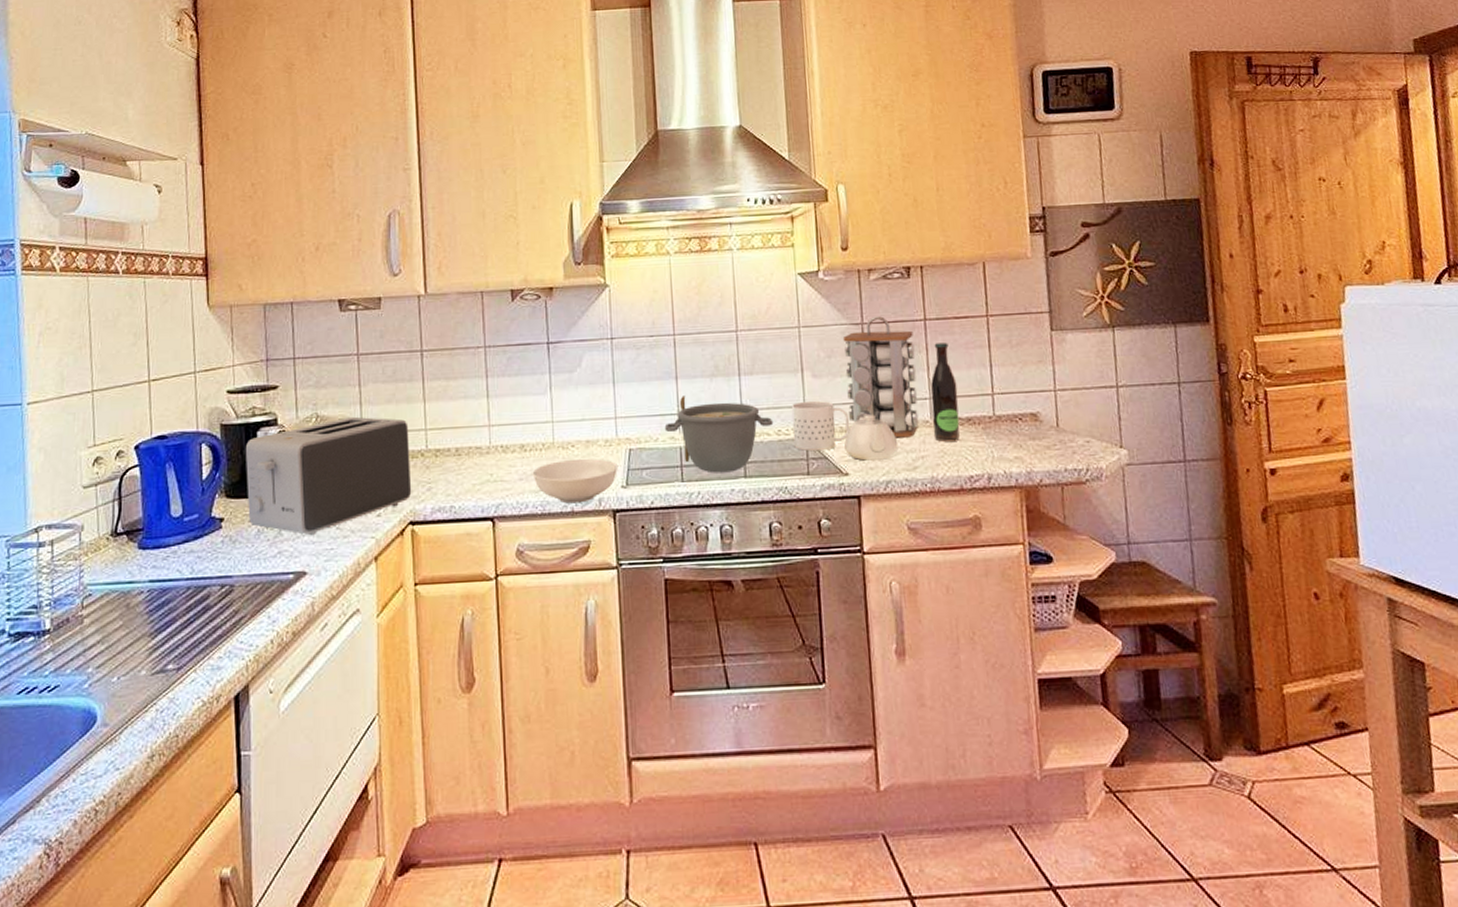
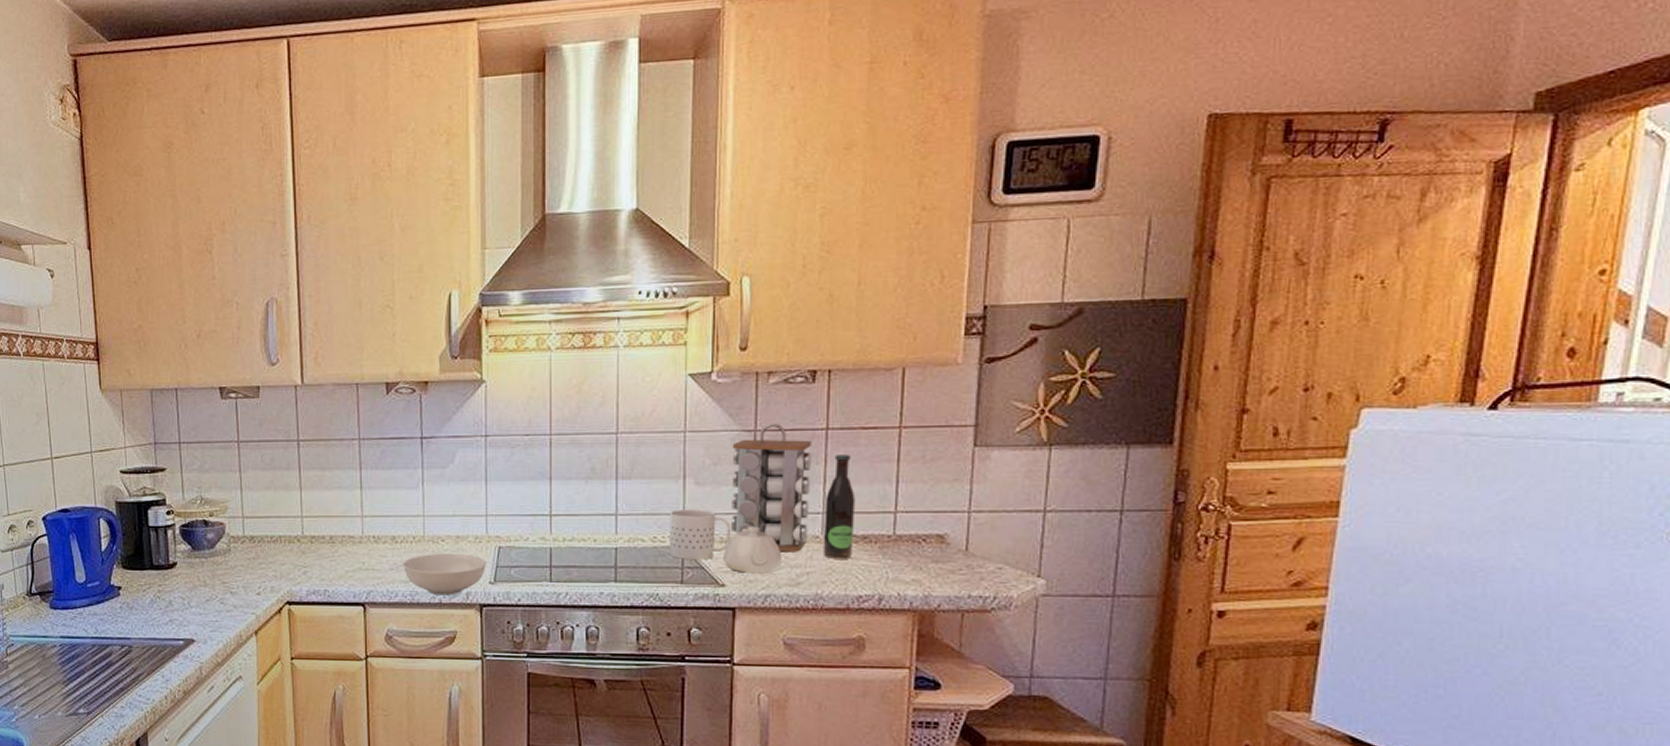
toaster: present [245,416,412,536] -> none [138,500,289,608]
cooking pot: present [664,395,774,474] -> none [535,497,649,576]

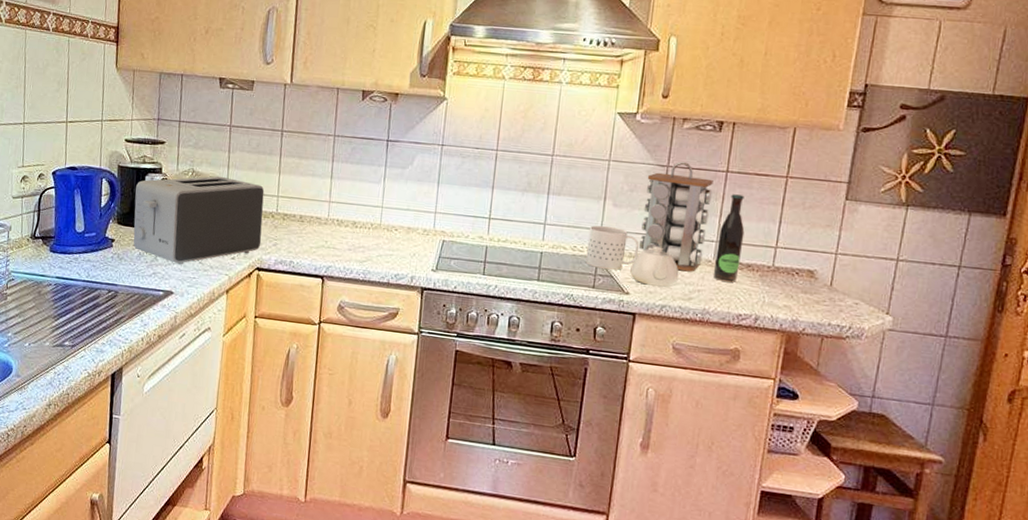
toaster: none [138,500,289,608] -> present [133,175,265,265]
bowl: present [402,553,487,595] -> none [359,240,432,277]

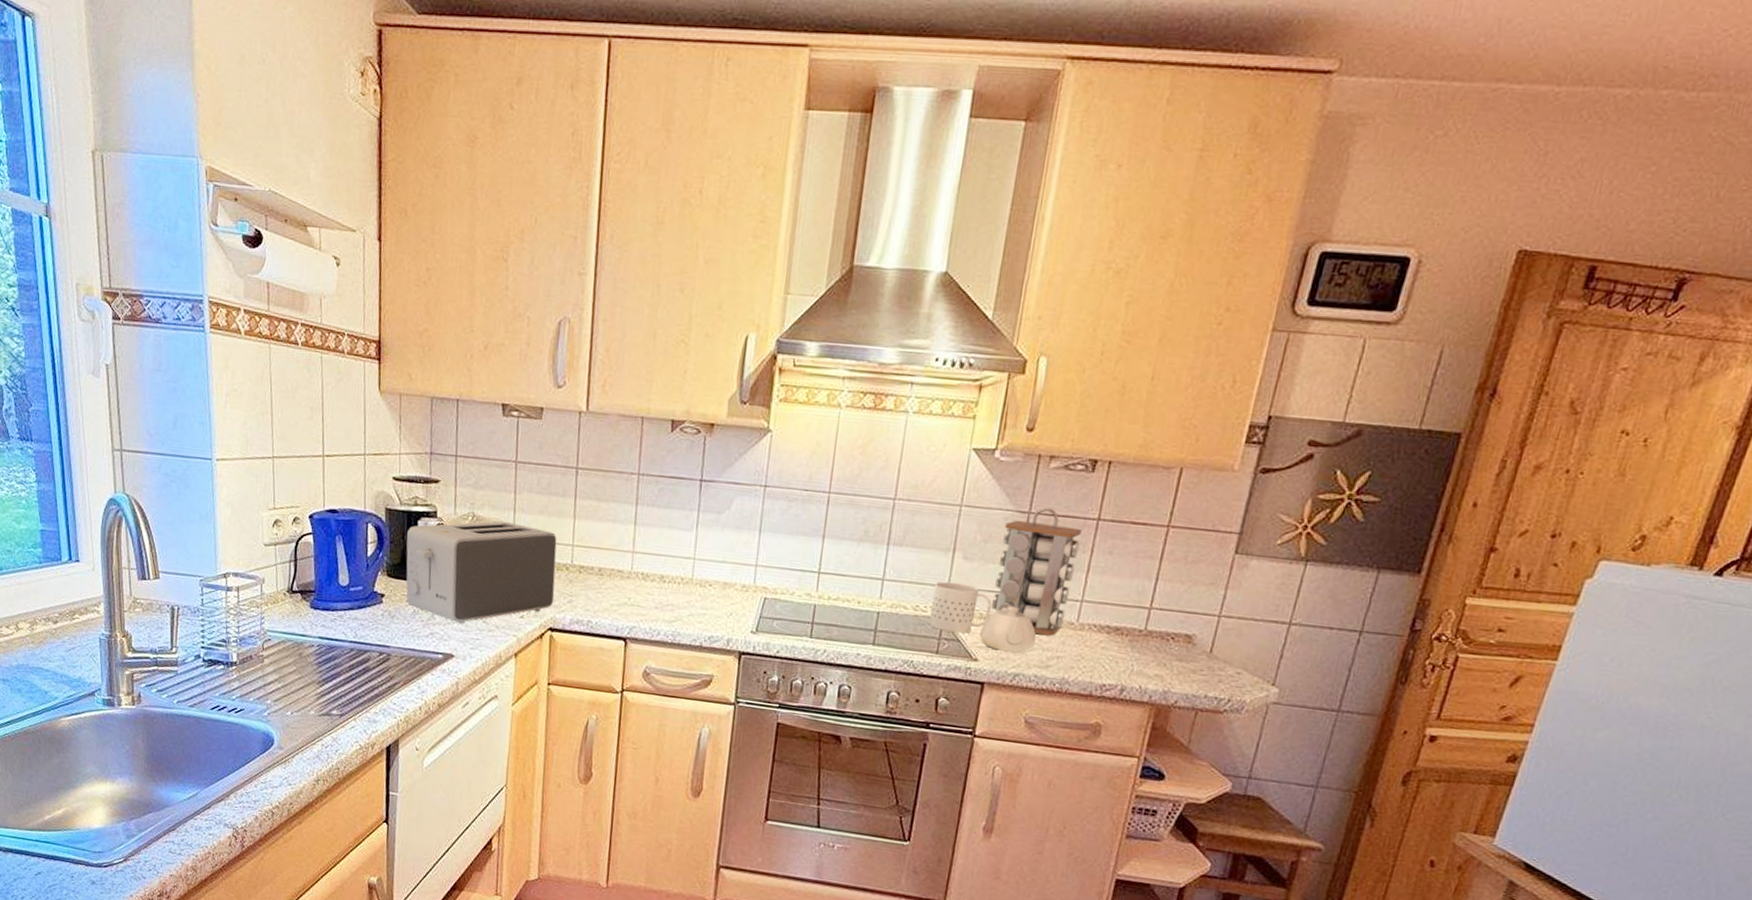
bottle: present [712,194,745,282] -> none [1075,546,1117,648]

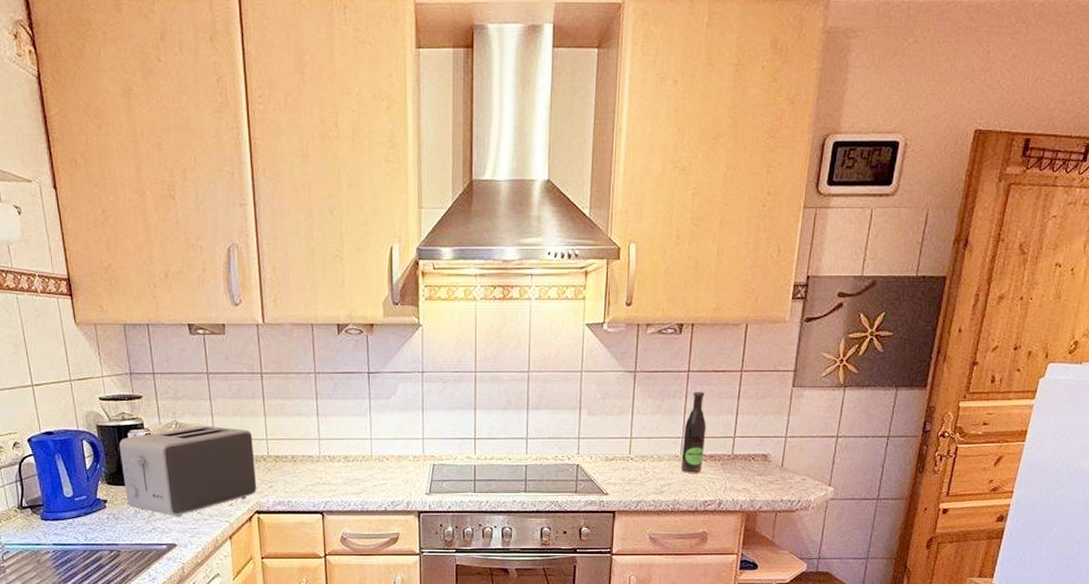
mug: present [928,581,992,634] -> none [567,434,615,475]
teapot: present [980,606,1037,653] -> none [608,448,651,484]
spice rack: present [990,507,1082,637] -> none [613,366,677,468]
bottle: none [1075,546,1117,648] -> present [680,392,707,473]

